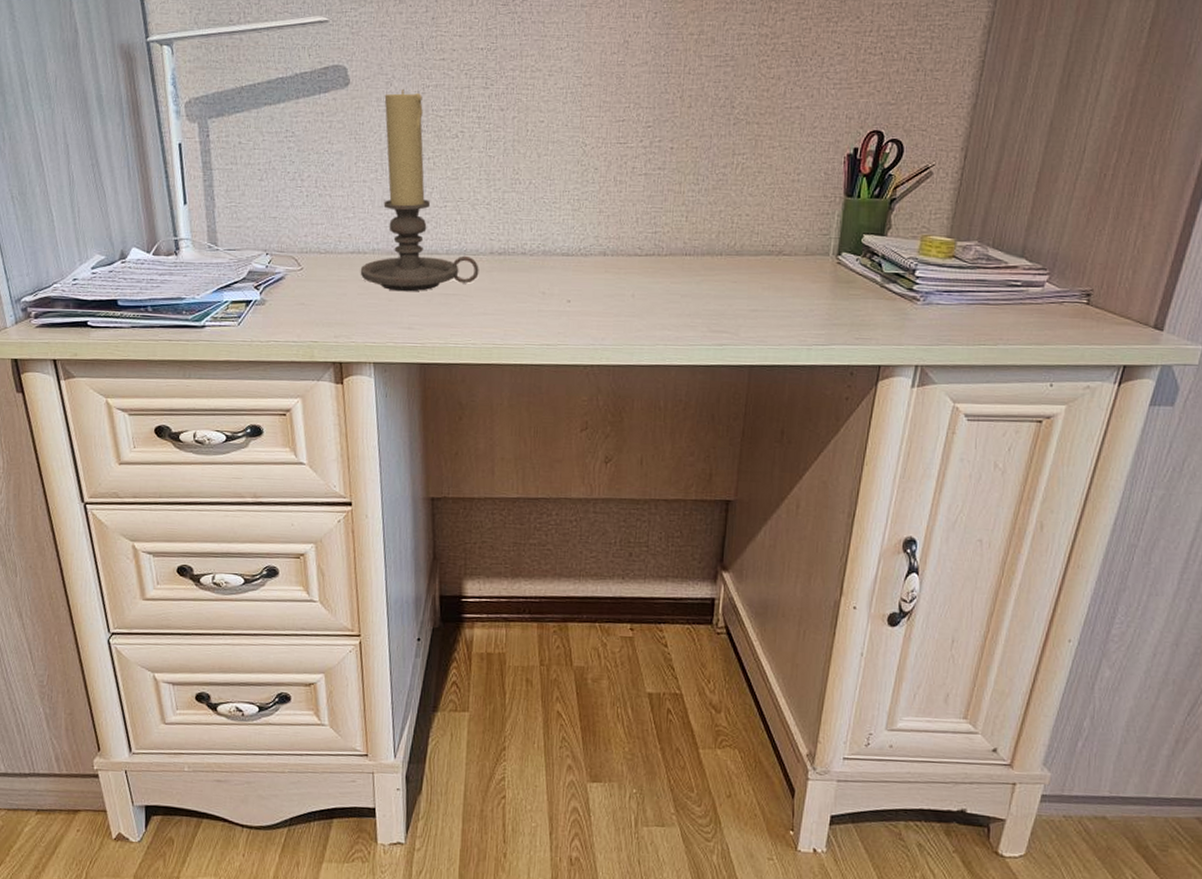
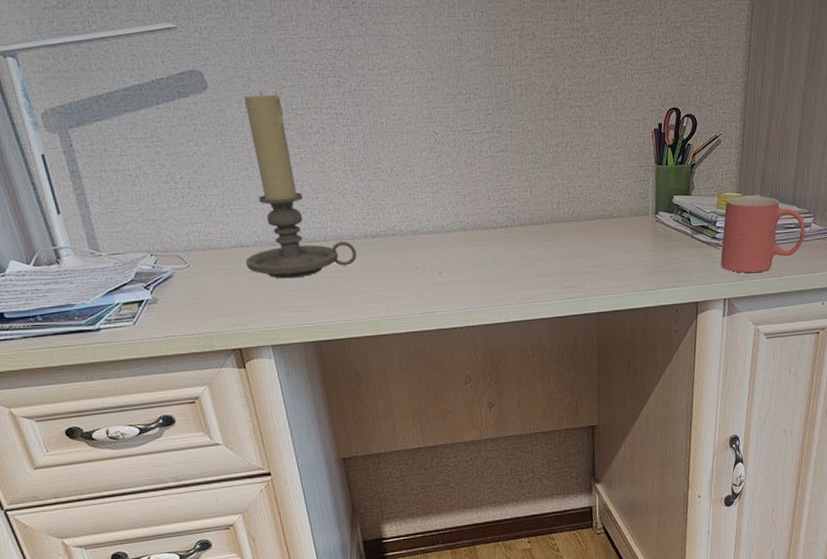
mug: none [915,241,1036,337] -> present [720,196,806,273]

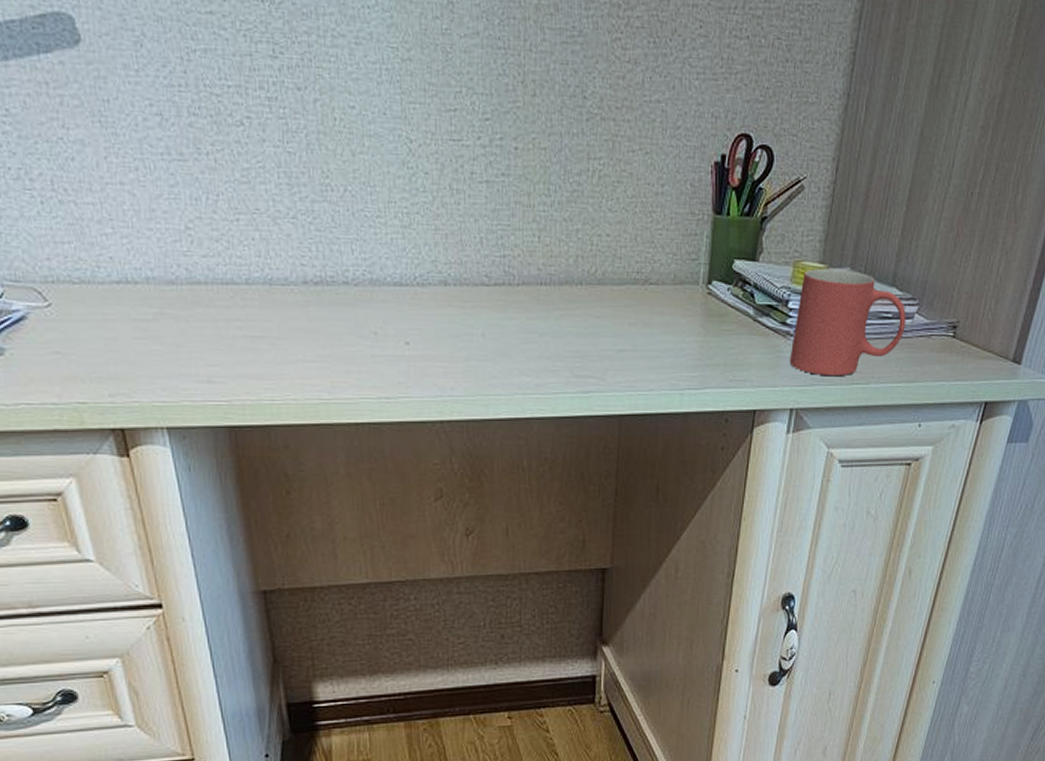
candle holder: present [243,91,357,279] -> none [132,53,292,334]

